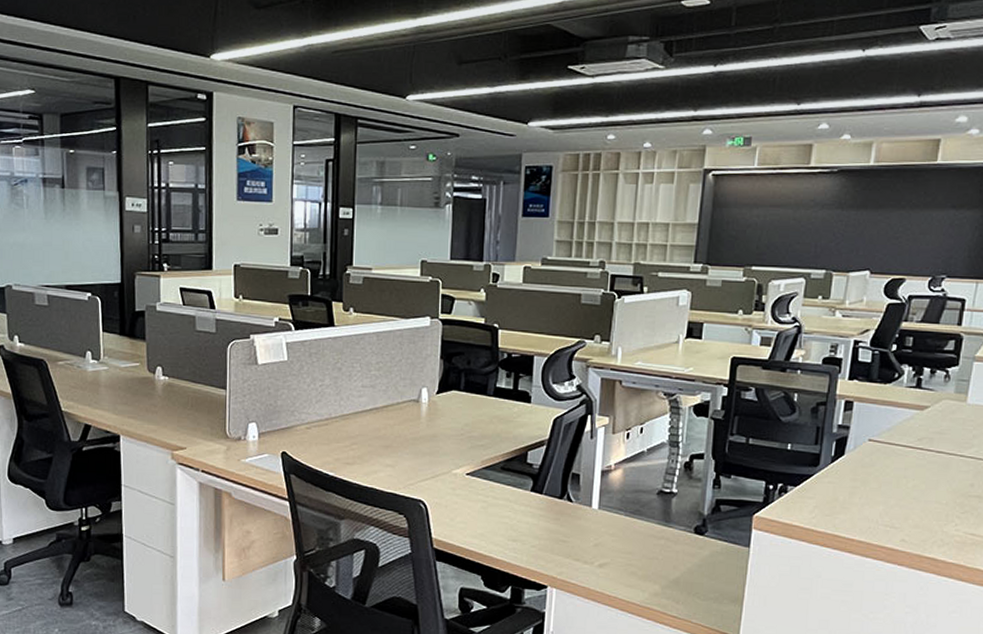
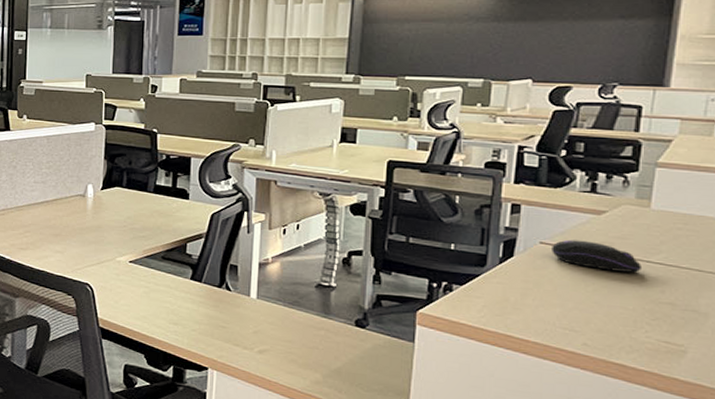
computer mouse: none [879,436,956,467] -> present [552,239,641,273]

